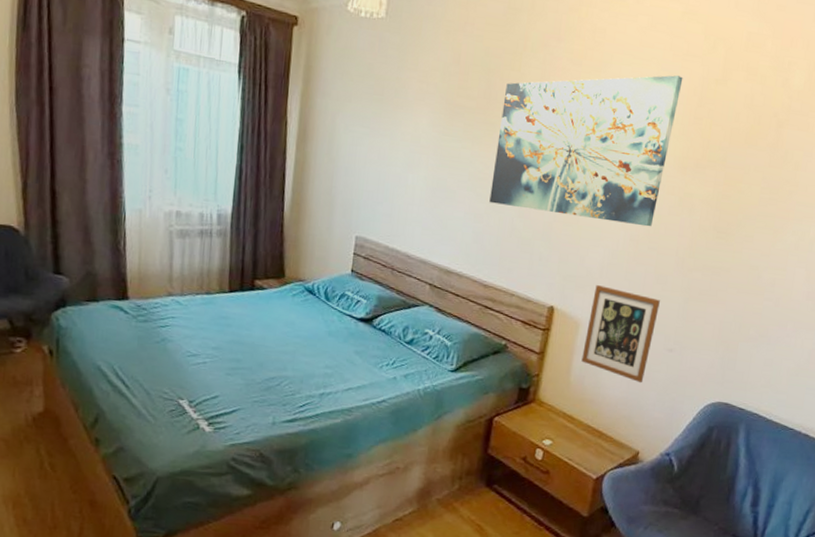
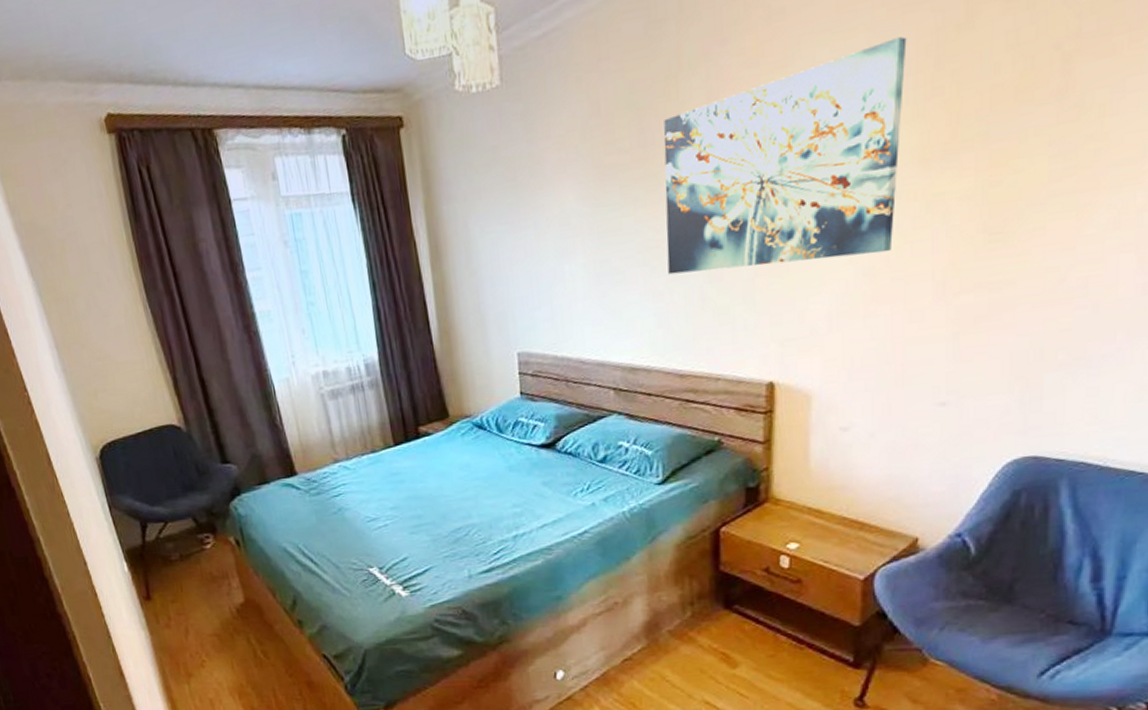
picture frame: present [581,285,660,383] -> none [821,341,918,454]

